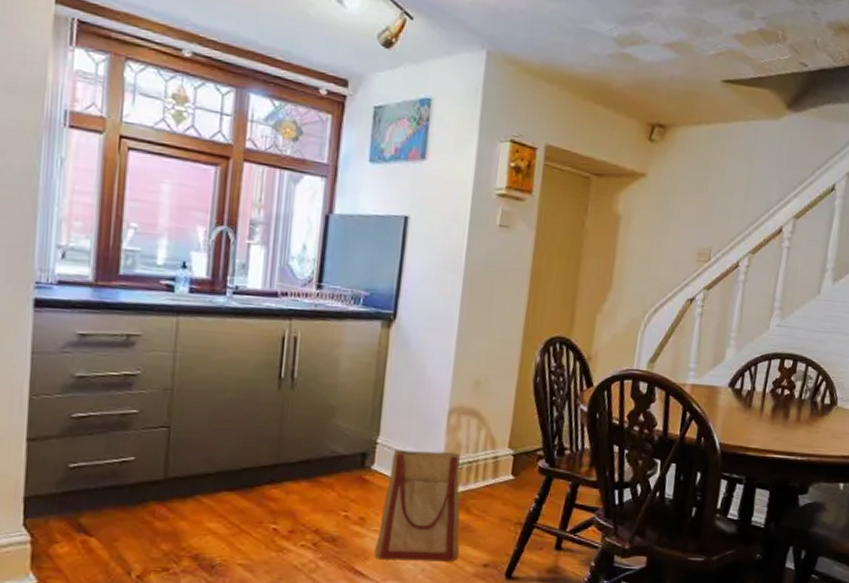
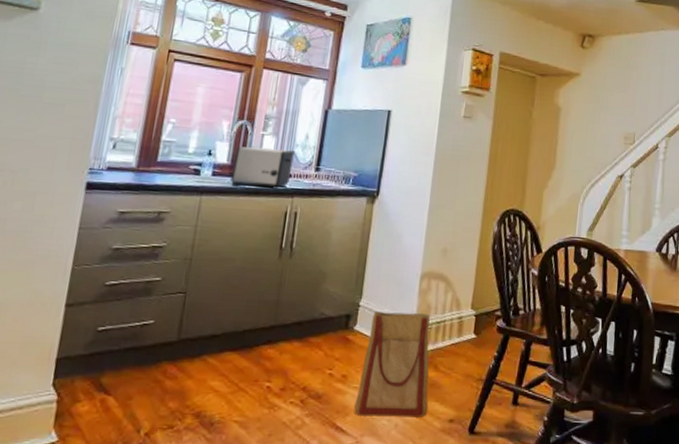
toaster: none [212,257,290,310] -> present [230,146,295,190]

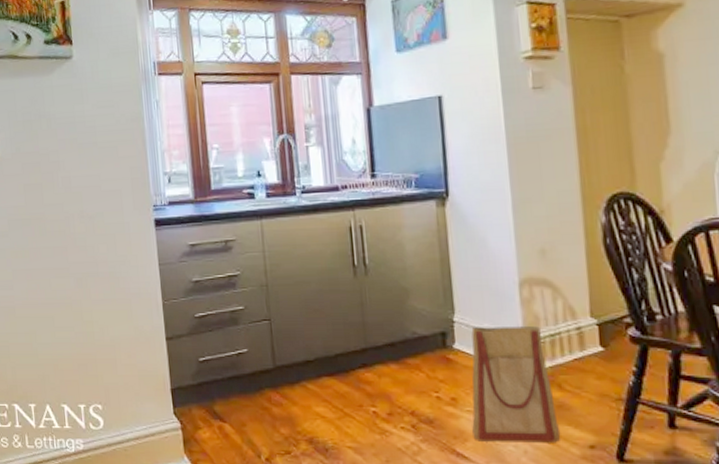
toaster: present [230,146,295,190] -> none [284,159,346,204]

